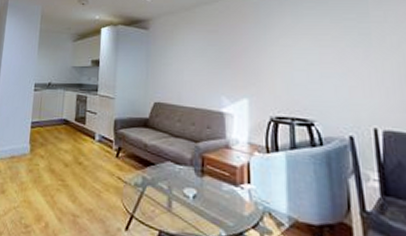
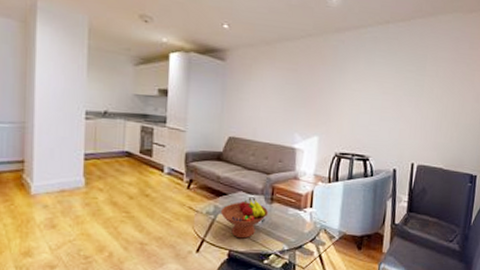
fruit bowl: none [149,168,199,218] -> present [221,197,268,239]

